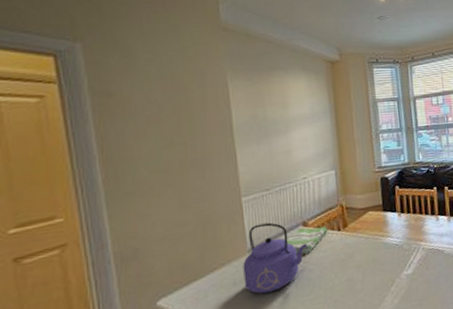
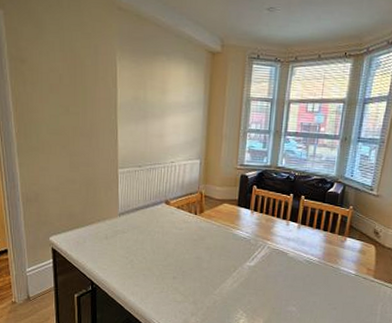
kettle: present [243,222,308,294] -> none [113,194,167,252]
dish towel: present [287,227,328,255] -> none [151,206,186,228]

